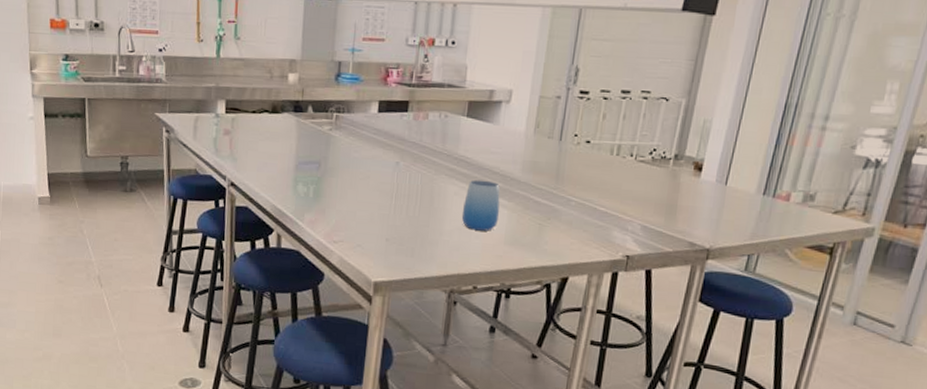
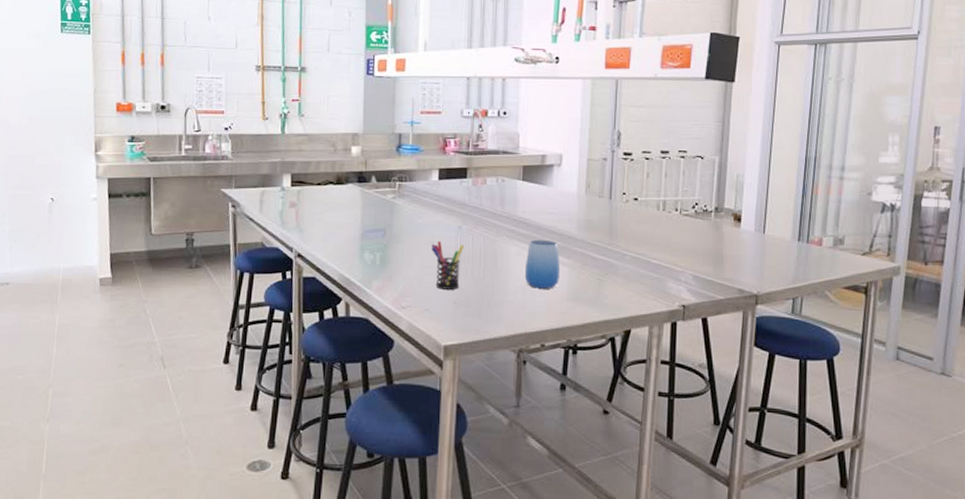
pen holder: none [367,176,400,227] -> present [431,240,463,290]

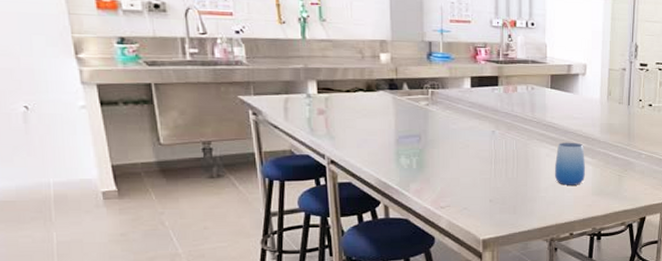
pen holder: present [431,240,463,290] -> none [467,145,497,189]

